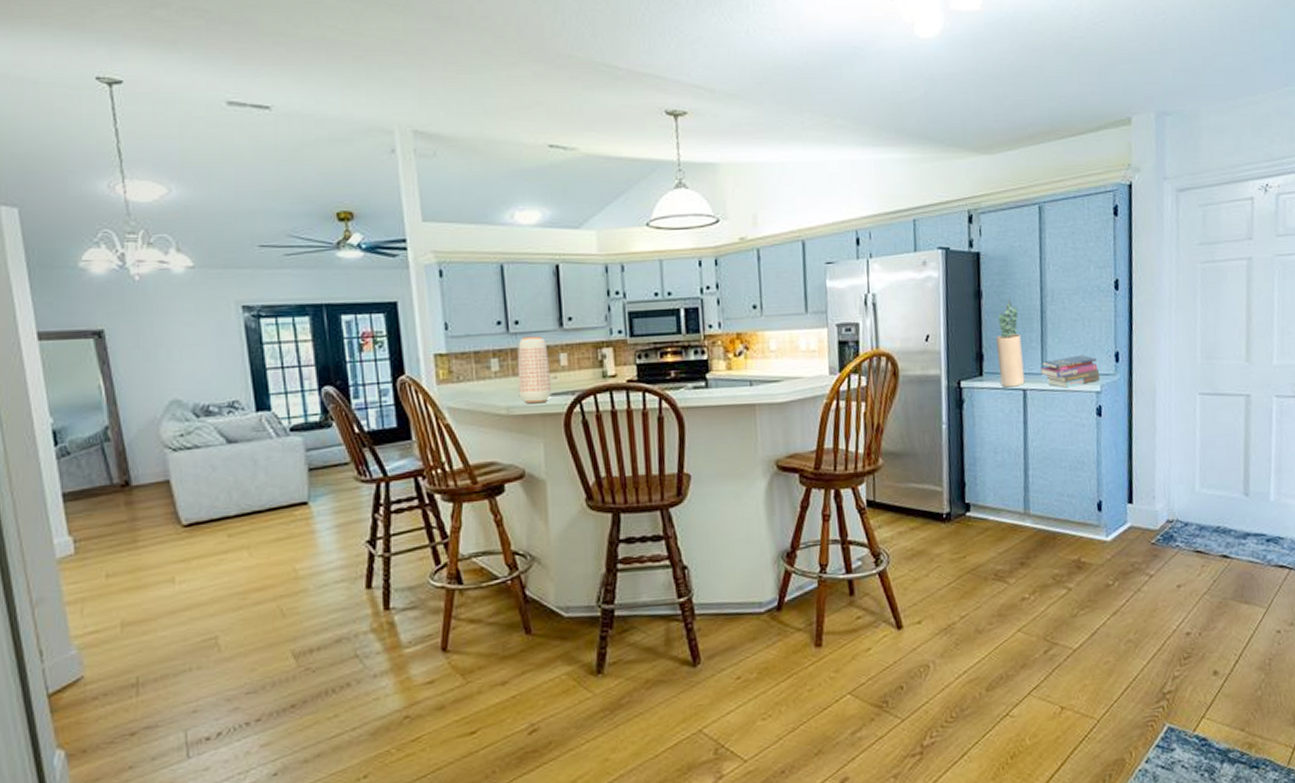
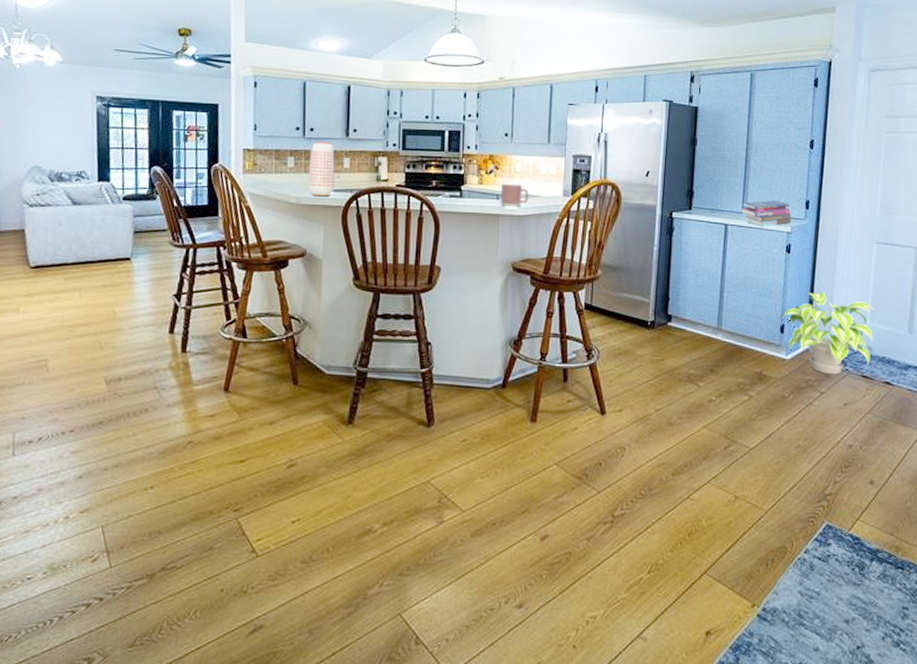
mug: none [753,365,789,394] -> present [500,183,529,207]
vase: present [995,298,1025,388] -> none [705,147,727,222]
plant: none [1098,457,1205,554] -> present [782,291,876,375]

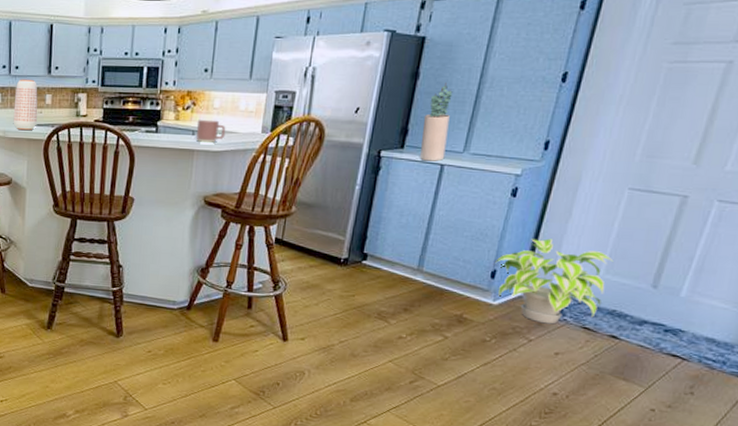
vase: none [705,147,727,222] -> present [420,82,453,162]
books: present [741,200,792,227] -> none [463,139,525,168]

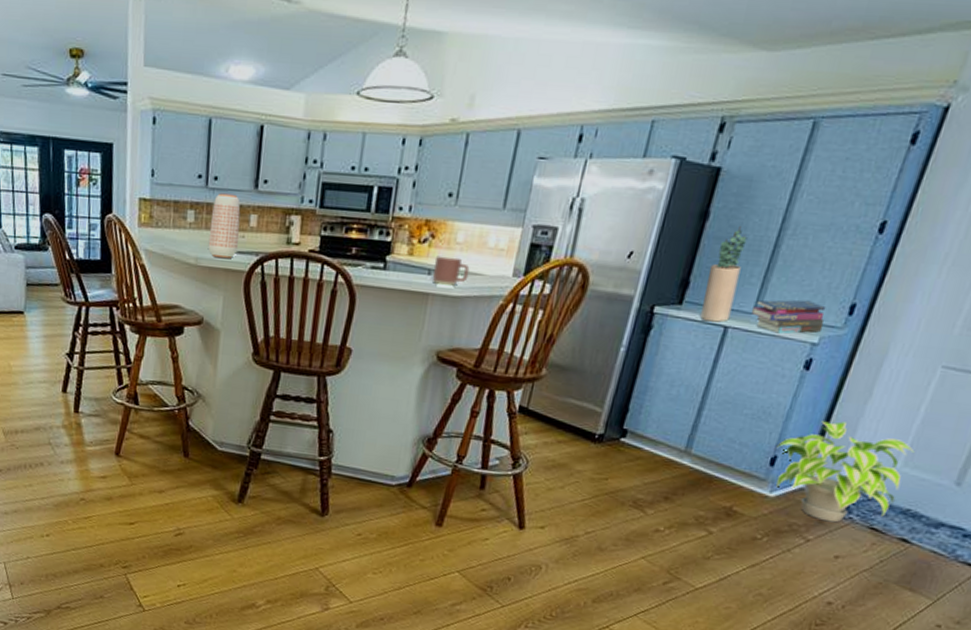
books: none [463,139,525,168] -> present [752,299,826,334]

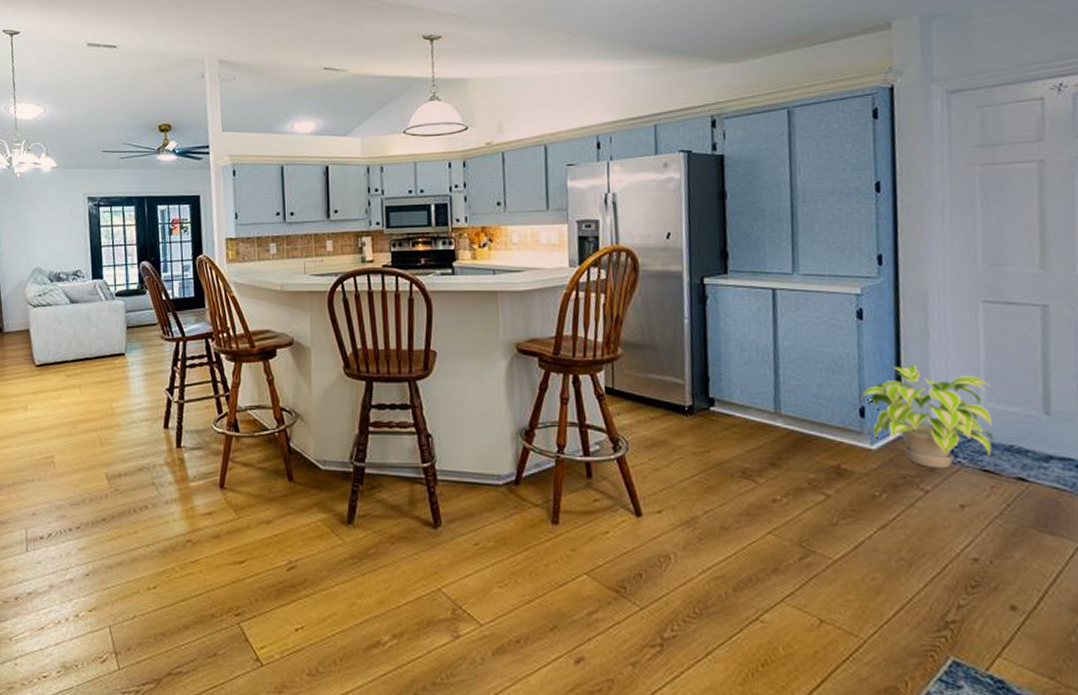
vase: present [208,193,241,259] -> none [291,225,319,283]
mug: present [432,255,470,286] -> none [496,256,530,282]
vase: present [700,225,748,323] -> none [741,199,774,286]
books: present [752,299,826,334] -> none [792,256,861,289]

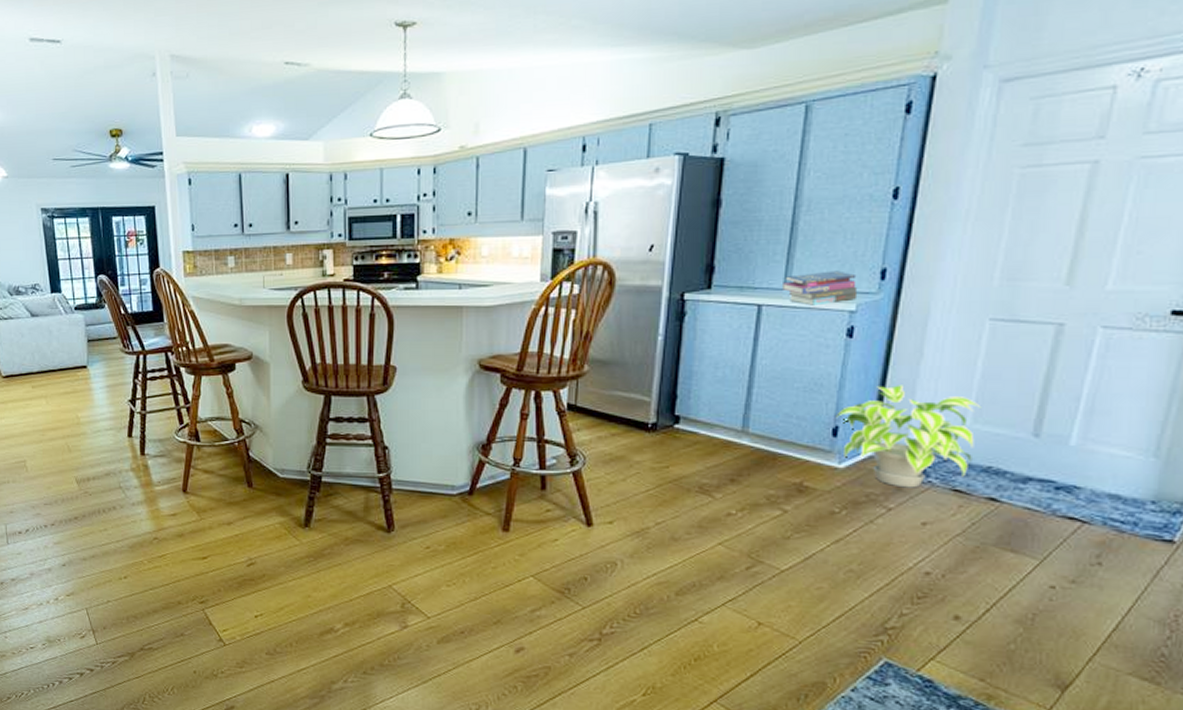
books: none [792,256,861,289] -> present [783,270,858,306]

